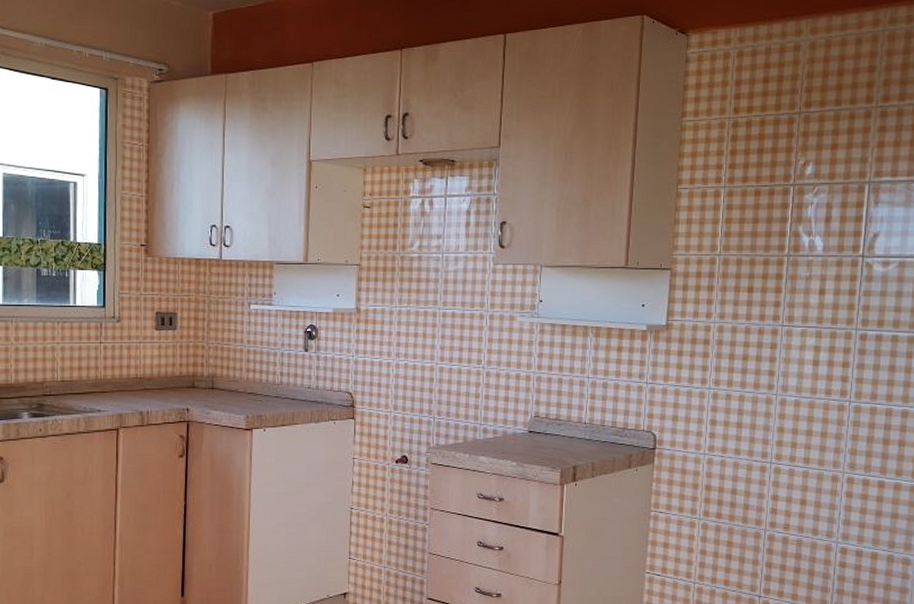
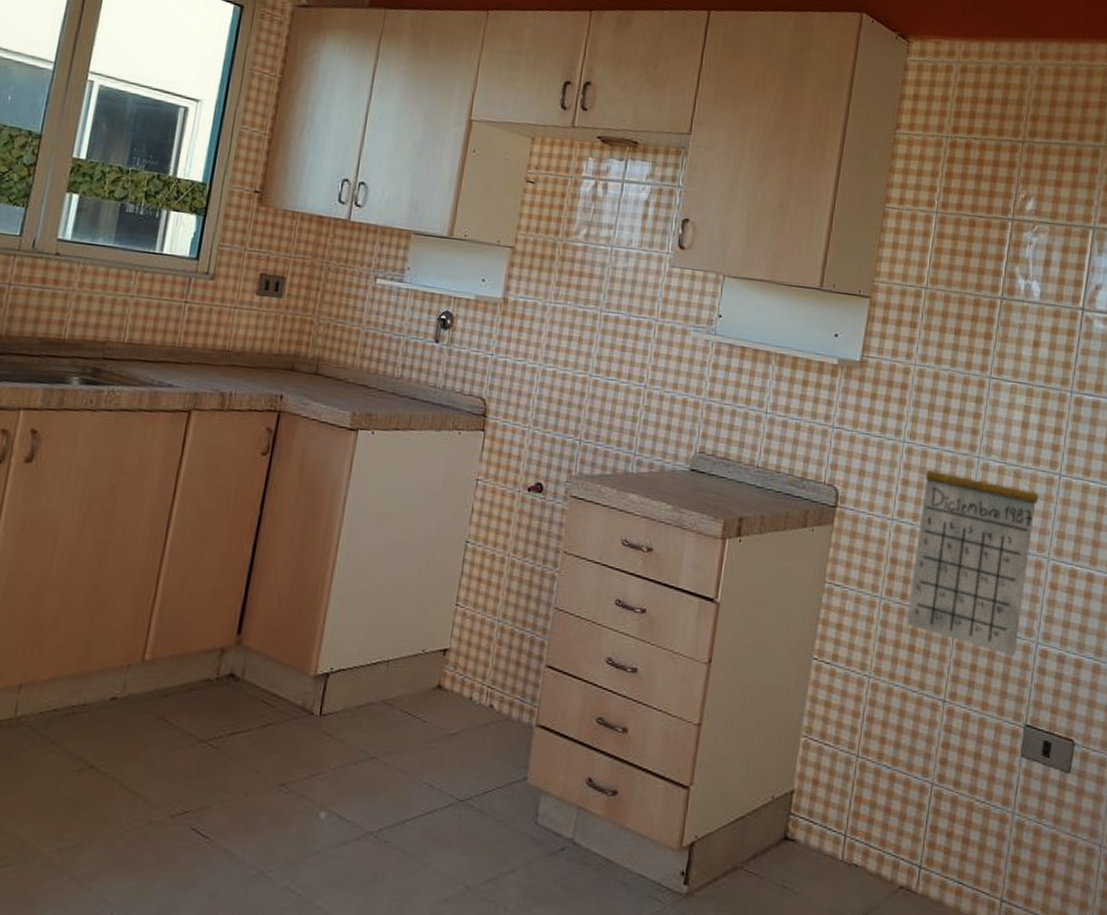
calendar: none [722,383,832,555] -> present [906,444,1039,656]

